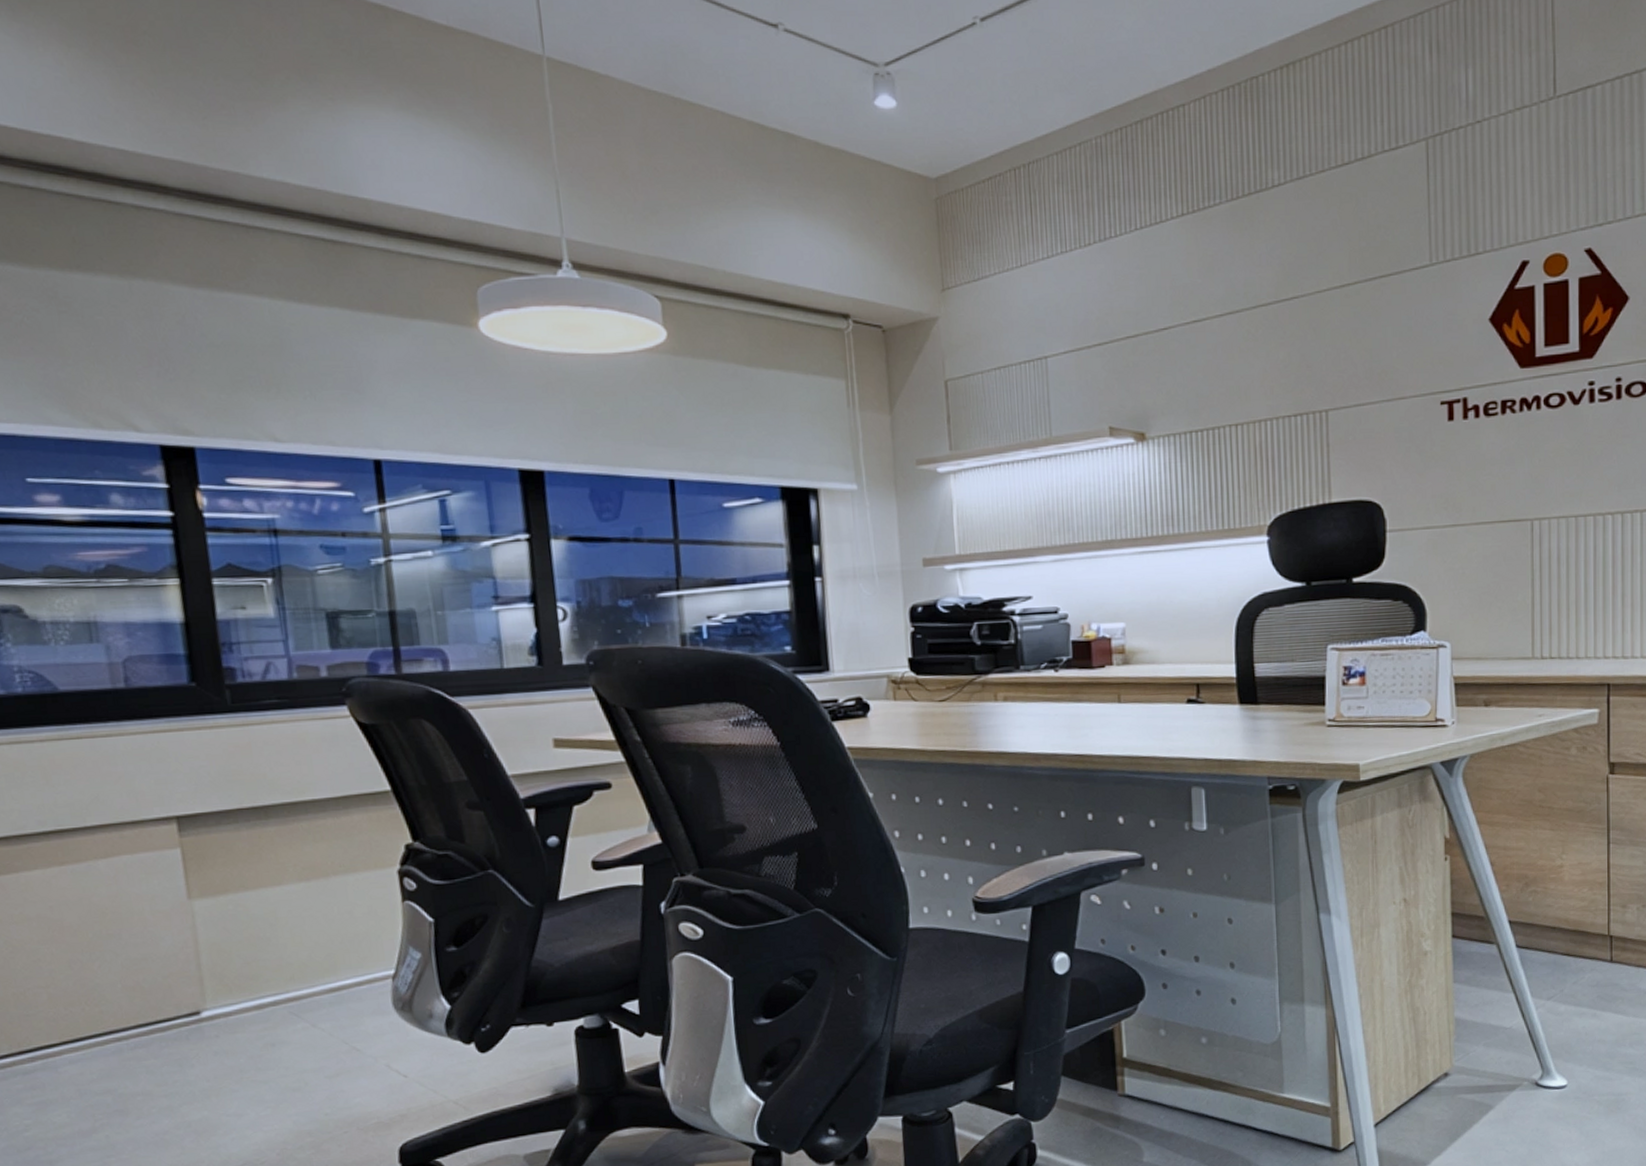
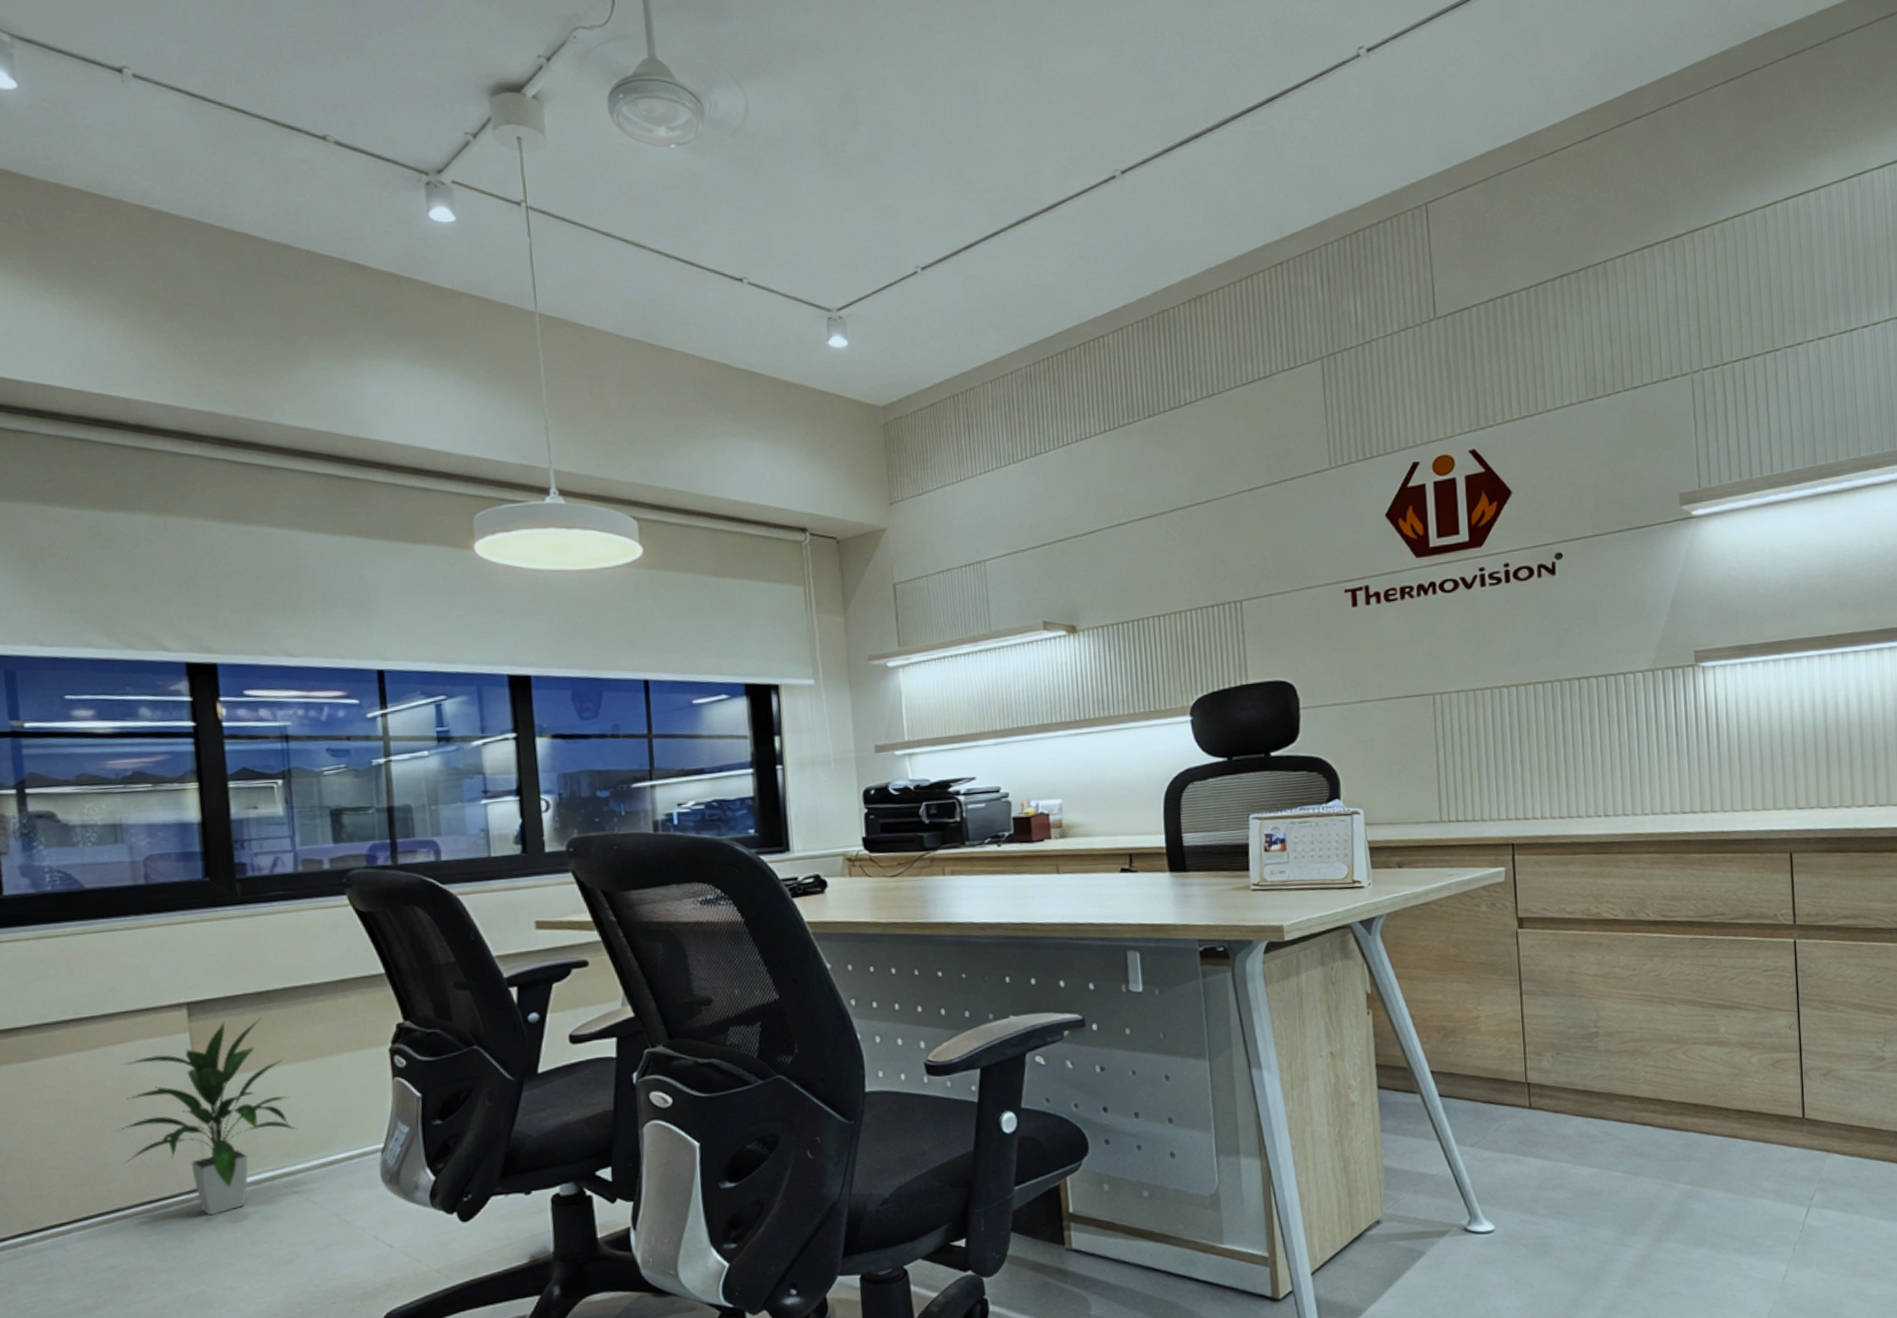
indoor plant: none [107,833,301,1040] -> present [117,1017,297,1216]

